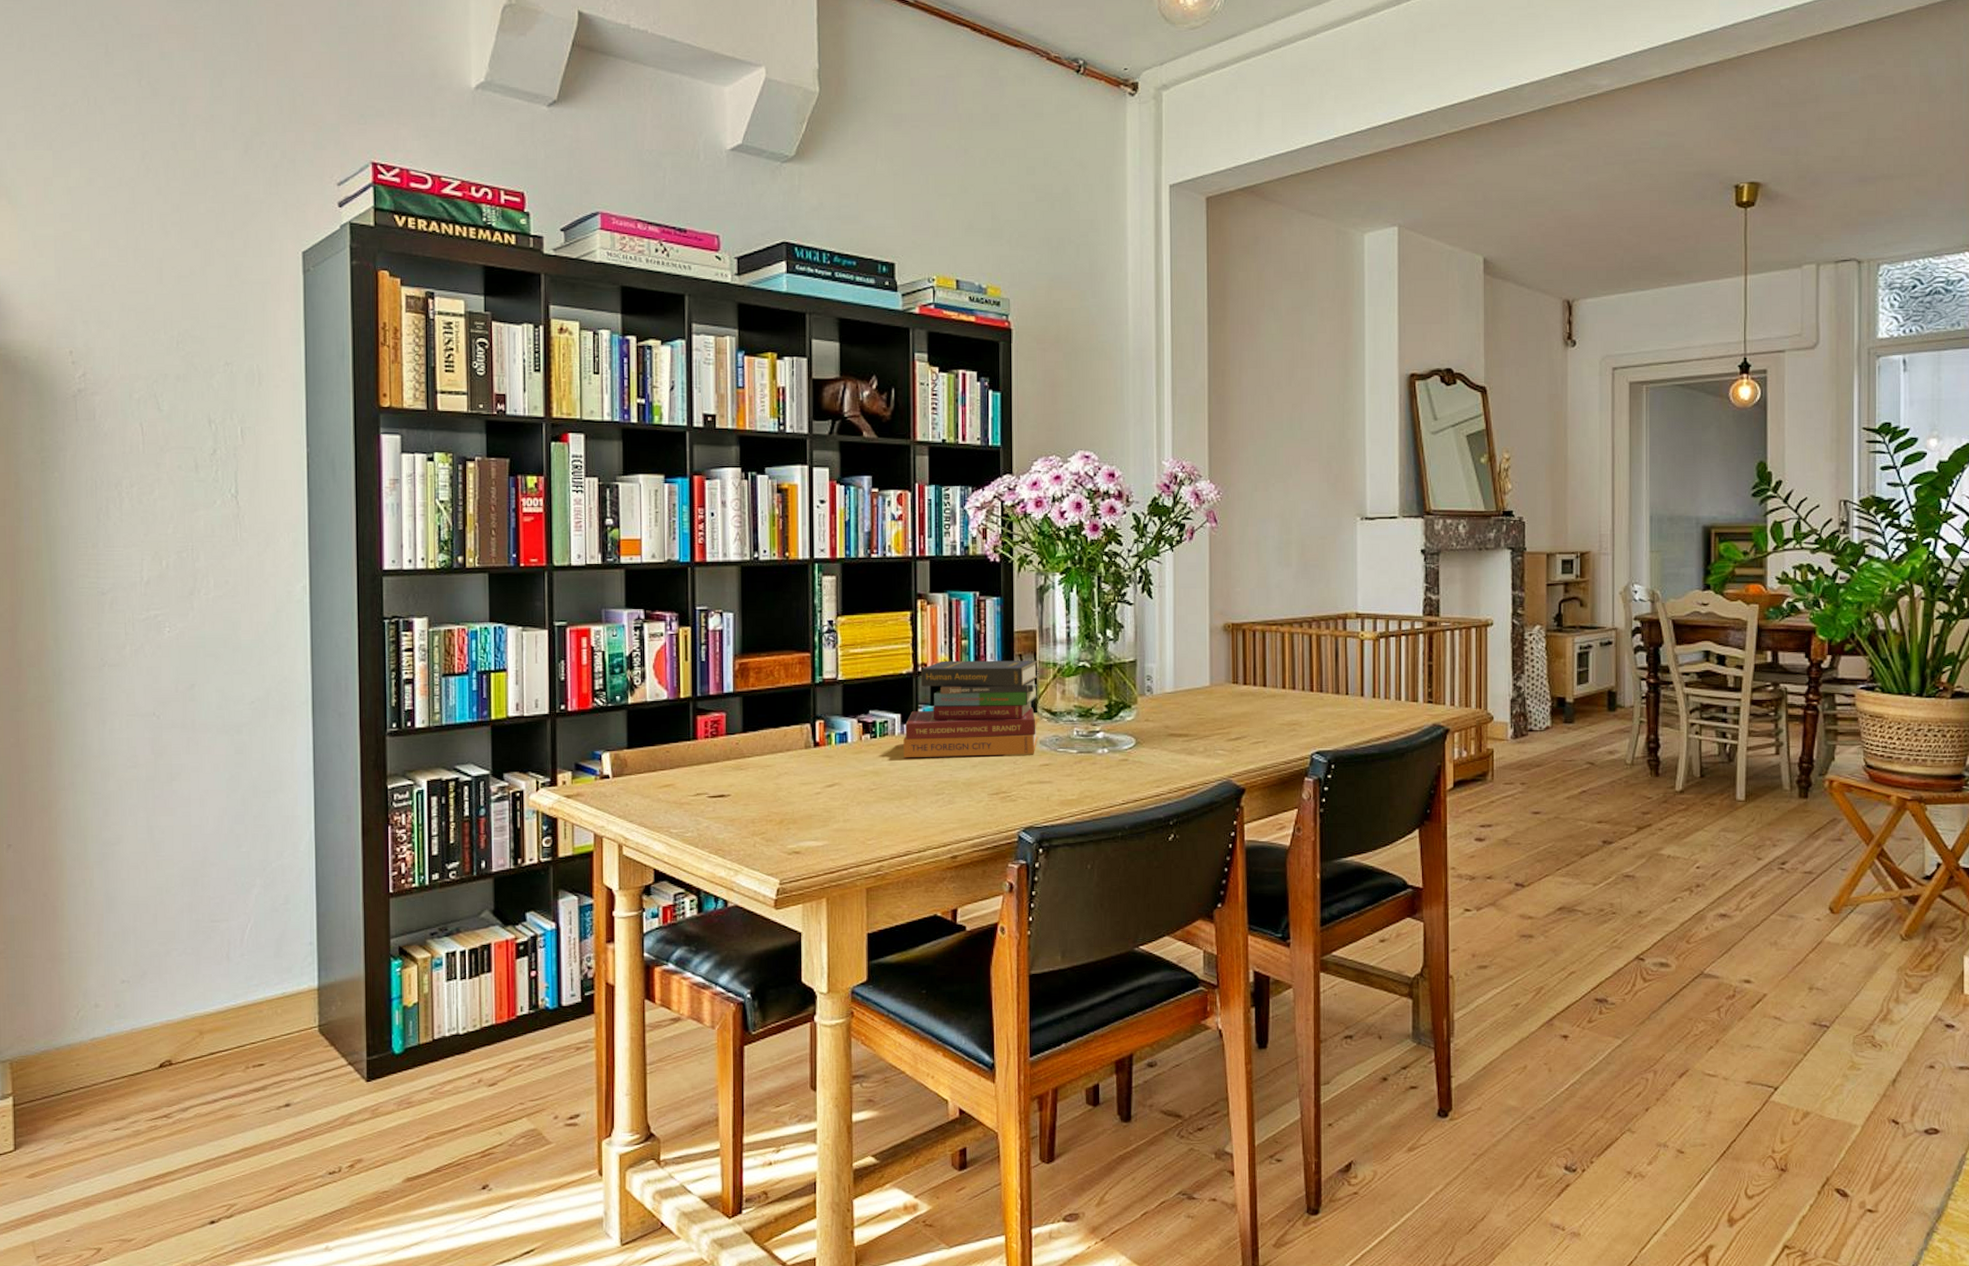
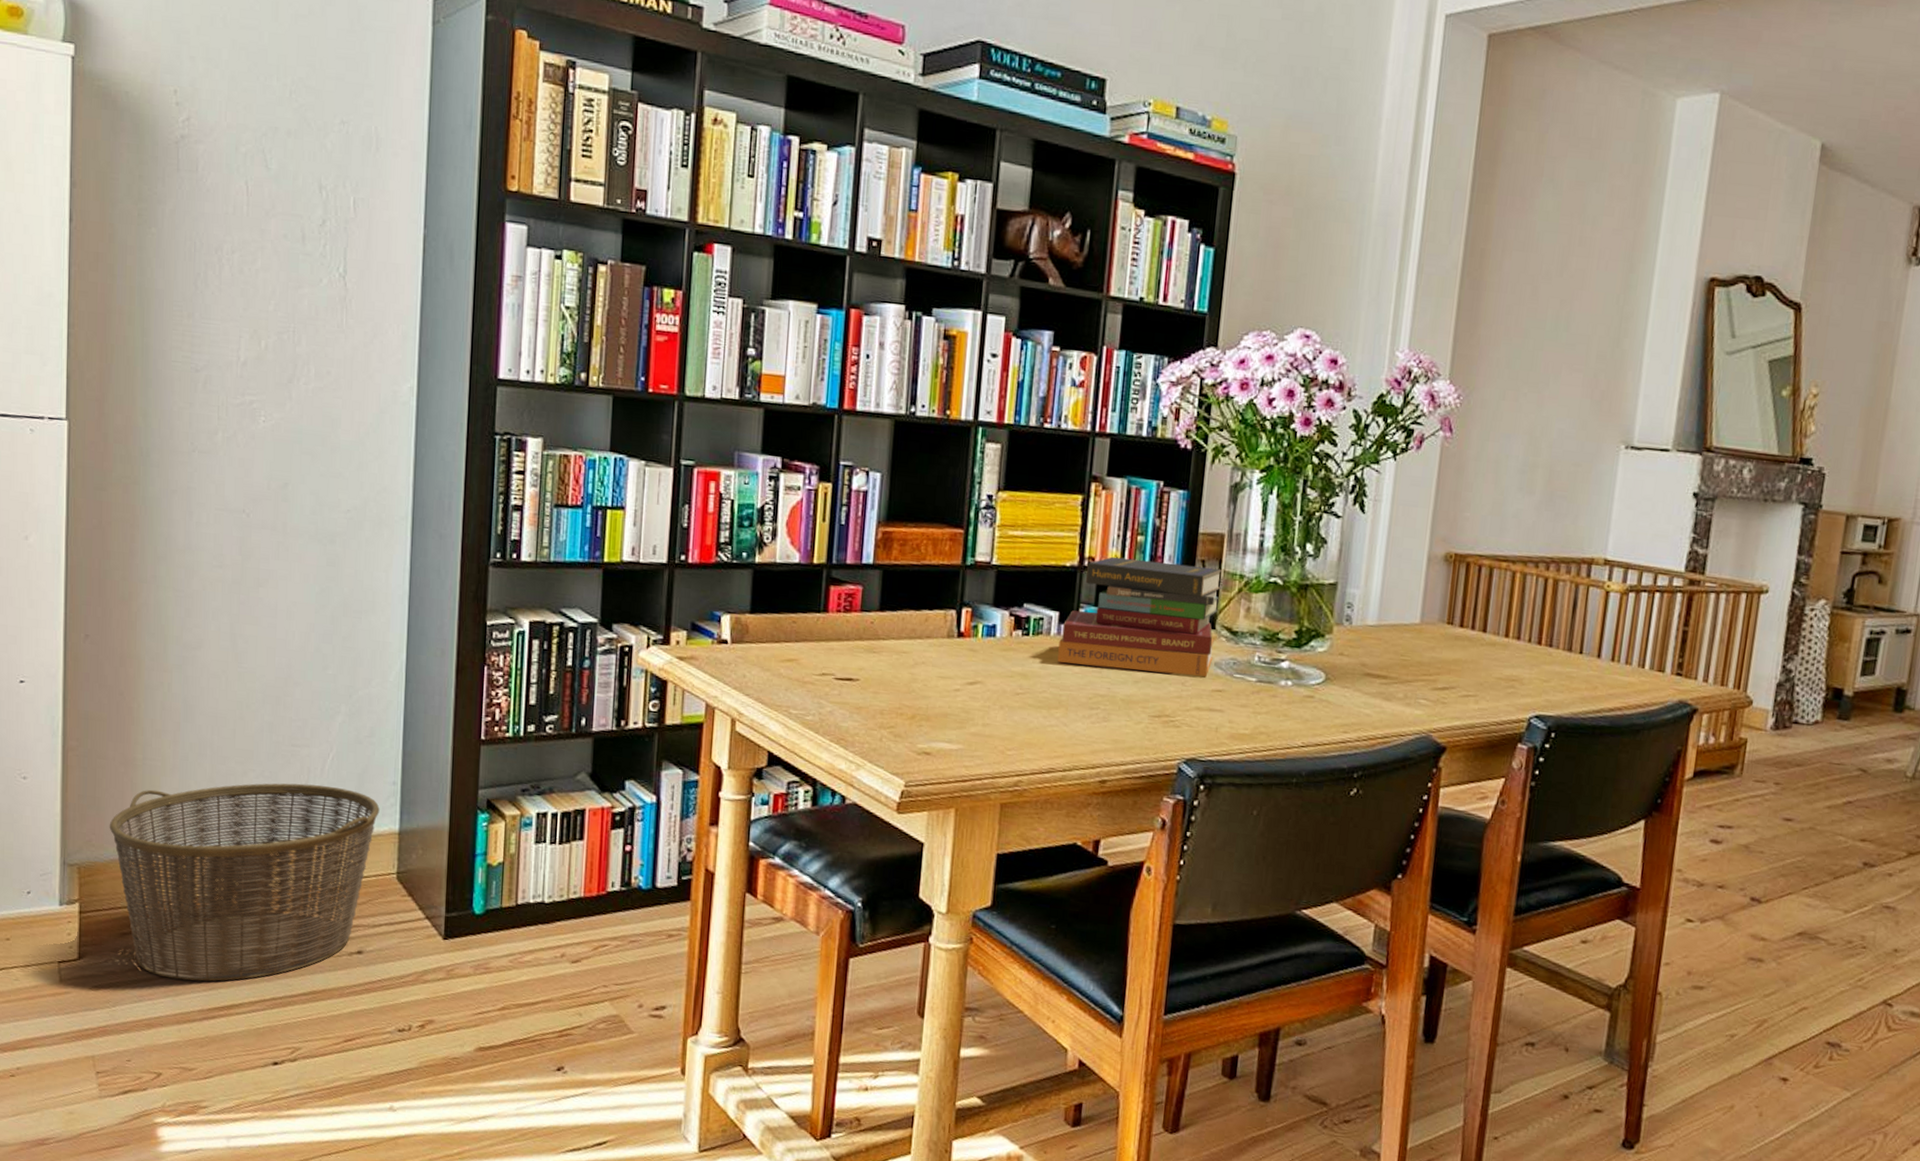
basket: none [39,954,298,1156] -> present [109,783,380,982]

